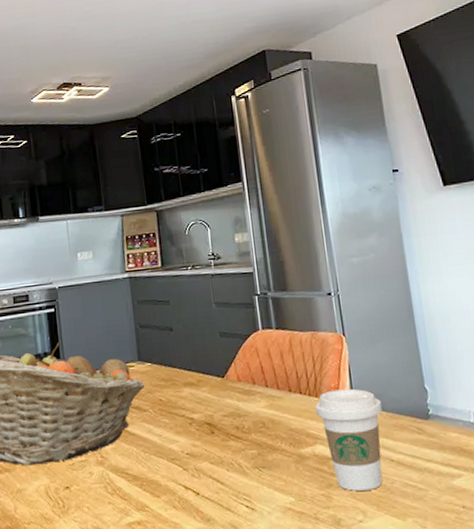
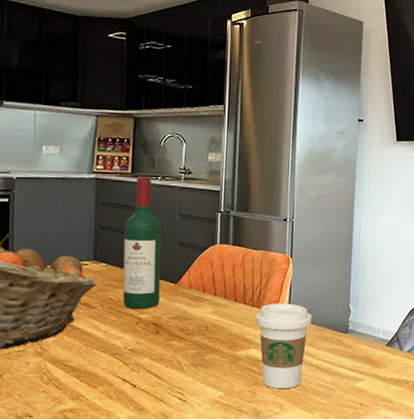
wine bottle: none [162,268,210,409] -> present [122,176,162,310]

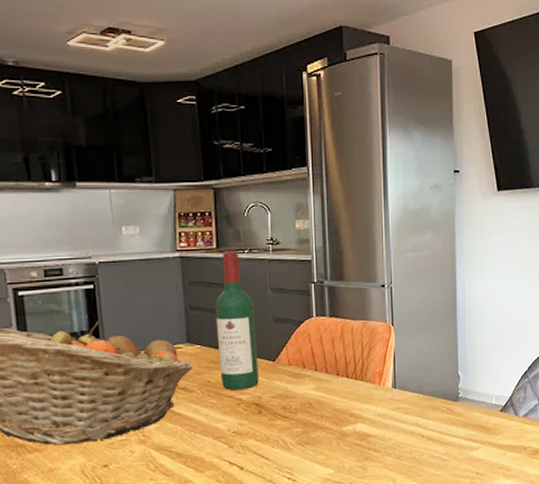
coffee cup: present [256,303,312,389] -> none [360,373,420,463]

